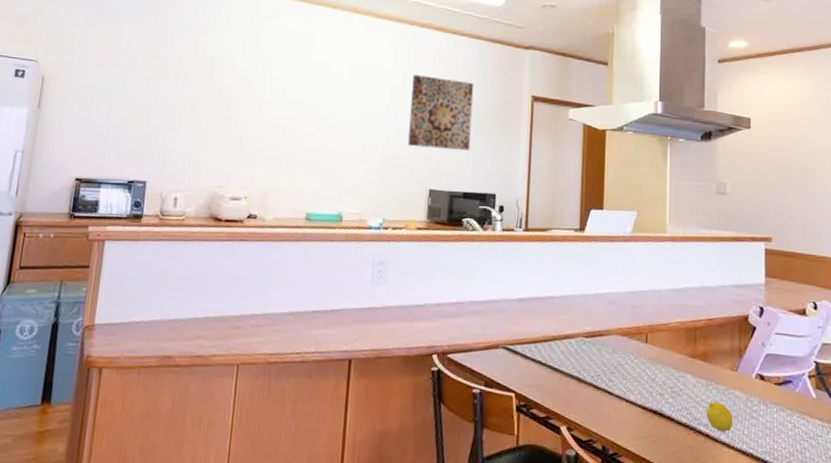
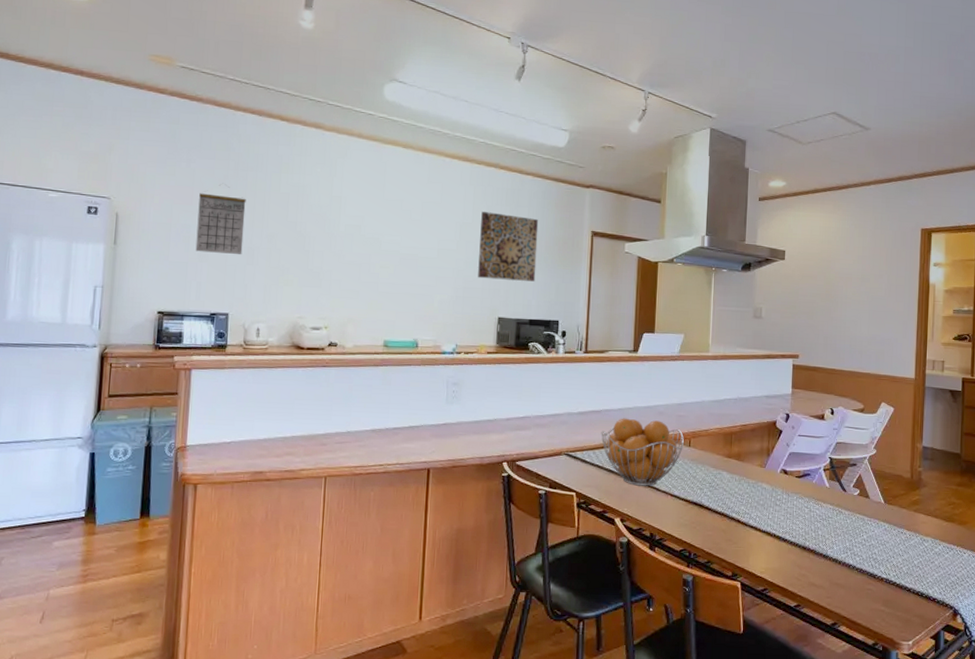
calendar: none [117,47,171,119] -> present [195,185,246,254]
fruit basket: none [543,307,640,389] -> present [601,418,684,486]
fruit: present [705,401,734,432] -> none [737,493,761,517]

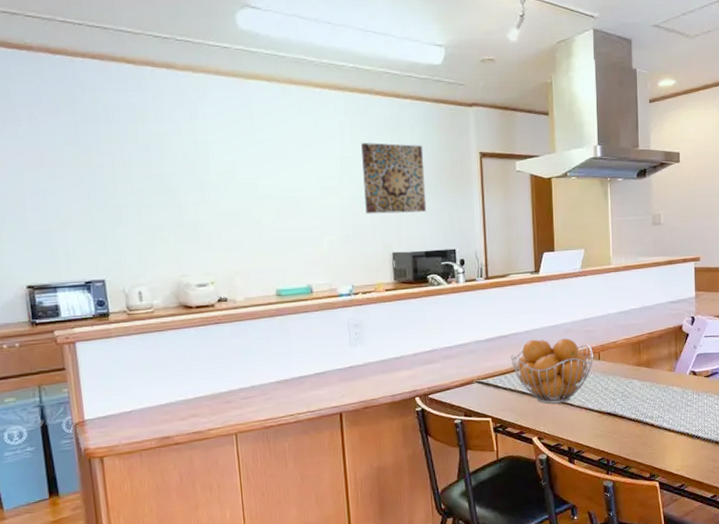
calendar: present [195,185,246,254] -> none [49,142,109,218]

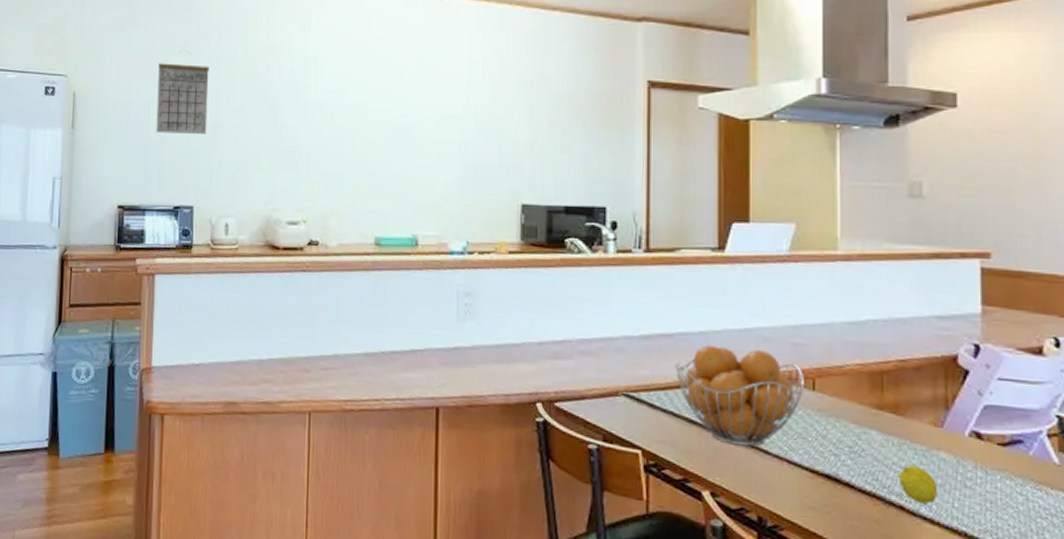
calendar: none [49,142,109,218] -> present [156,52,209,134]
wall art: present [361,143,427,214] -> none [492,64,572,154]
fruit: none [650,397,673,420] -> present [898,465,938,504]

